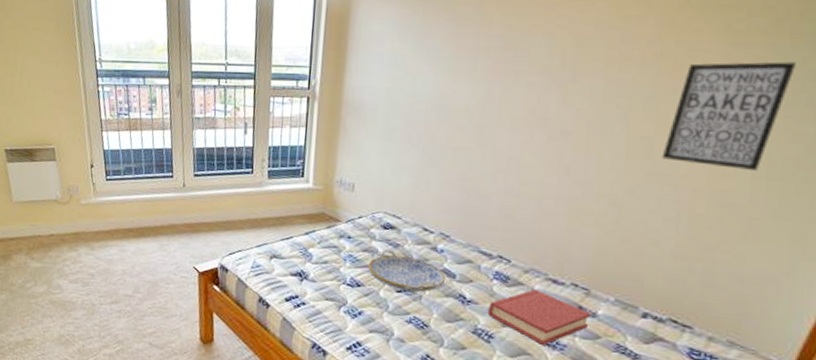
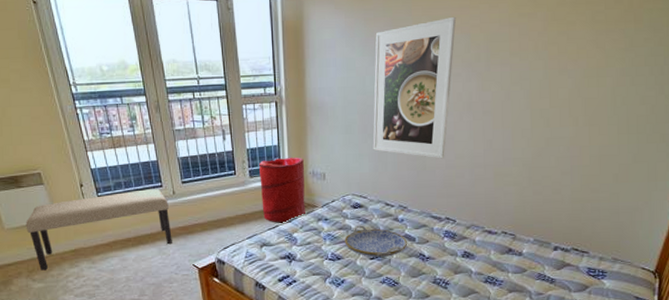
bench: none [32,178,177,250] -> present [25,189,172,271]
laundry hamper: none [277,160,332,236] -> present [259,157,305,223]
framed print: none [415,14,539,184] -> present [373,16,457,159]
hardback book: present [487,289,592,345] -> none [442,240,519,283]
wall art: present [661,62,797,170] -> none [556,42,640,128]

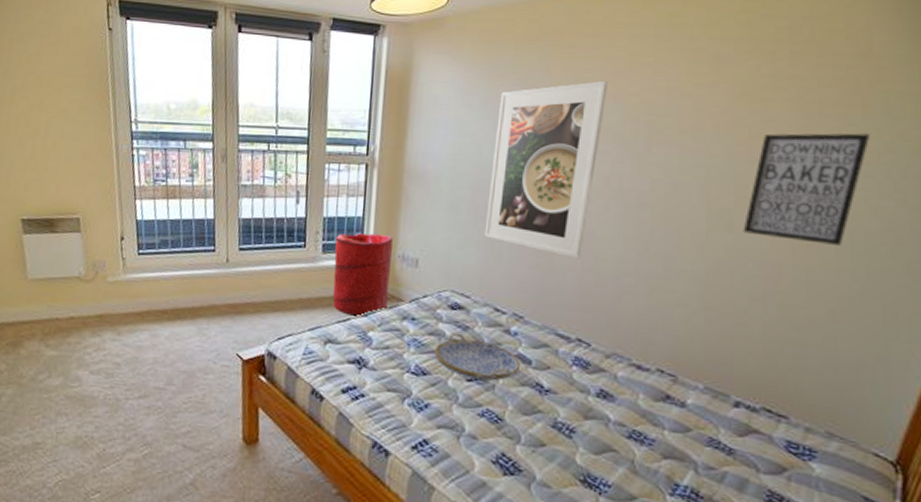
bench: present [25,189,172,271] -> none [51,252,219,336]
wall art: none [556,42,640,128] -> present [743,133,871,245]

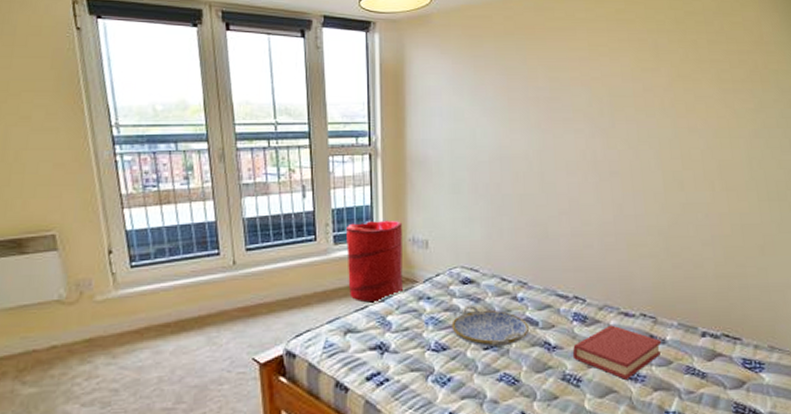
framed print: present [484,80,609,259] -> none [485,68,576,225]
hardback book: none [567,376,680,440] -> present [572,325,662,380]
wall art: present [743,133,871,245] -> none [691,104,770,194]

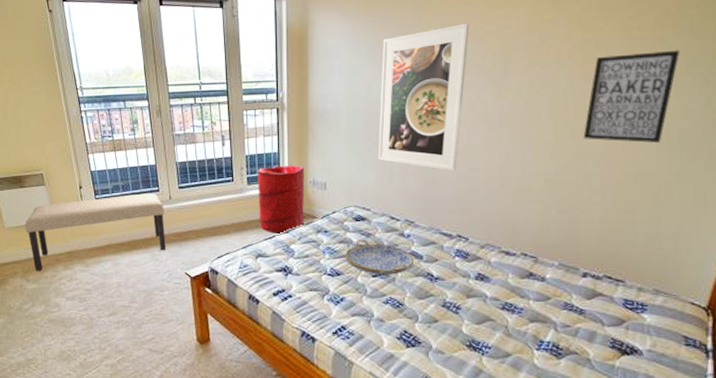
bench: none [23,257,227,369] -> present [25,193,166,271]
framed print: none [485,68,576,225] -> present [378,23,470,171]
hardback book: present [572,325,662,380] -> none [453,262,541,310]
wall art: none [691,104,770,194] -> present [583,50,680,143]

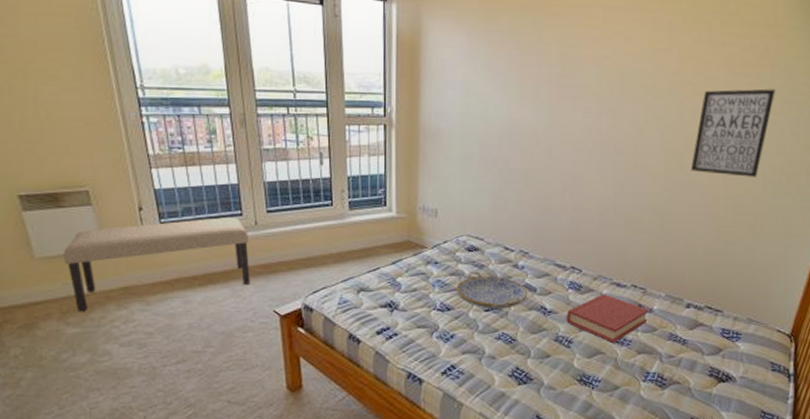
laundry hamper: present [258,165,305,234] -> none [361,188,415,265]
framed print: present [378,23,470,171] -> none [493,45,589,200]
hardback book: none [453,262,541,310] -> present [566,294,649,343]

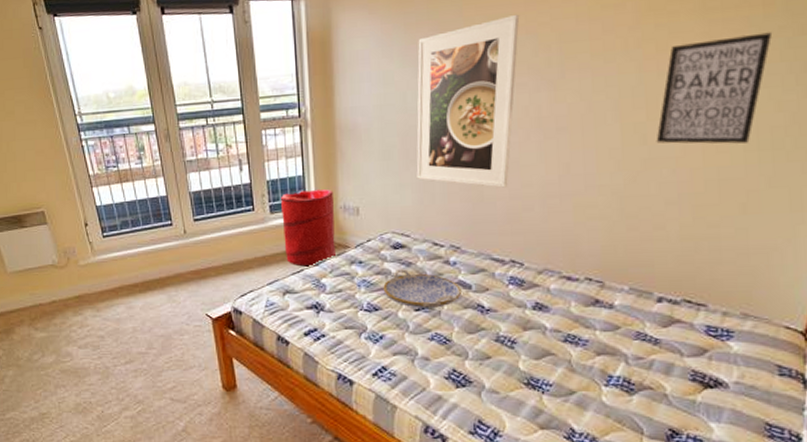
bench: present [63,217,250,312] -> none [28,228,183,319]
laundry hamper: none [361,188,415,265] -> present [281,188,335,267]
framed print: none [493,45,589,200] -> present [416,14,520,188]
hardback book: present [566,294,649,343] -> none [507,289,609,343]

